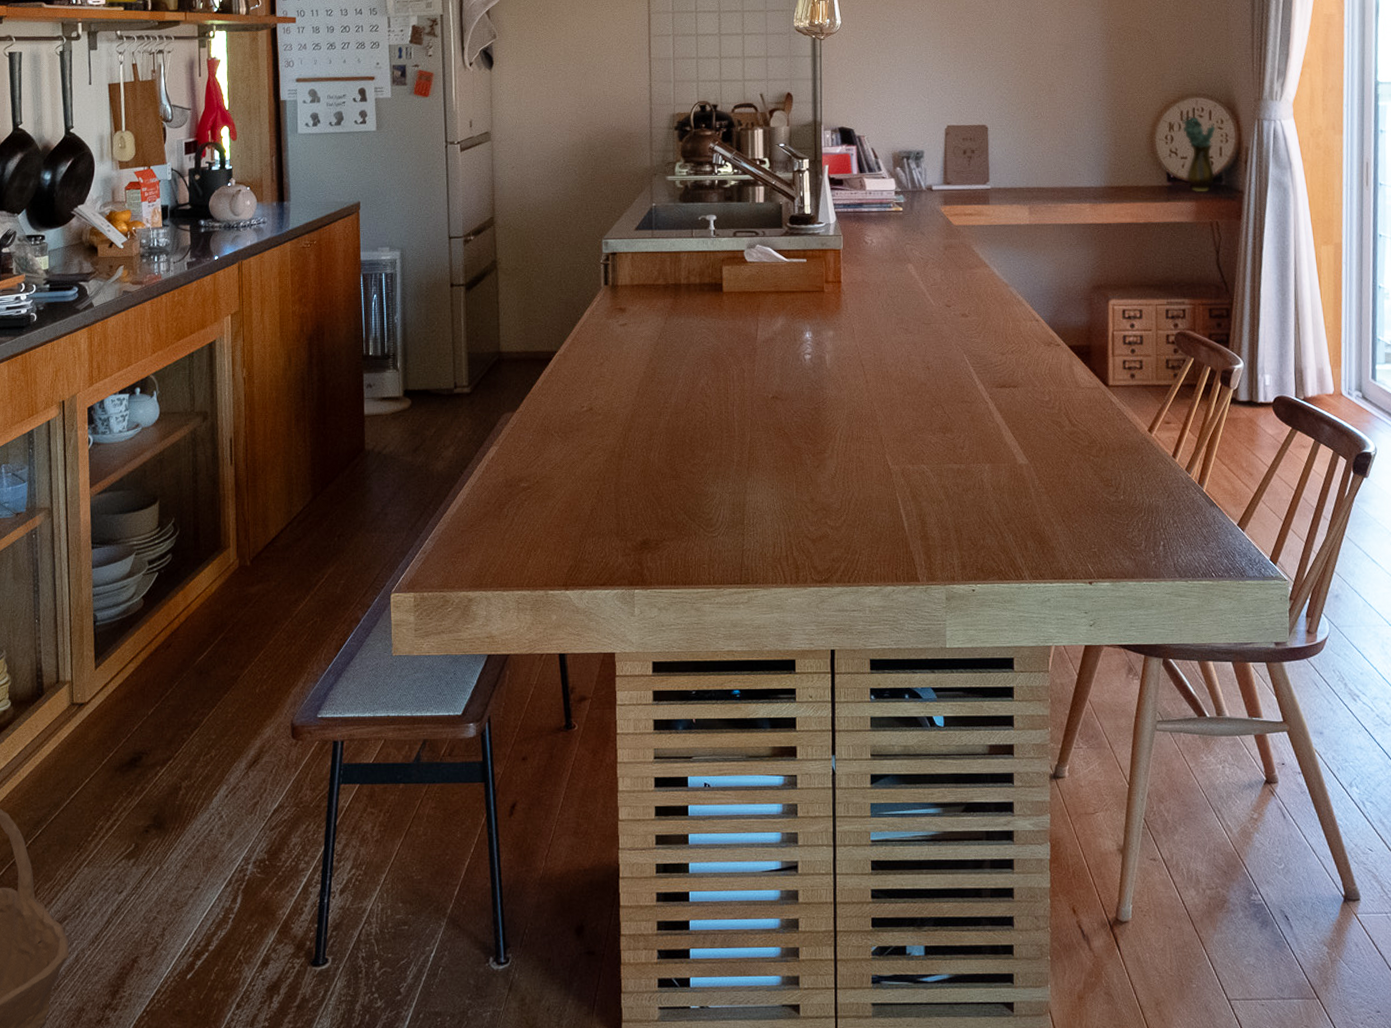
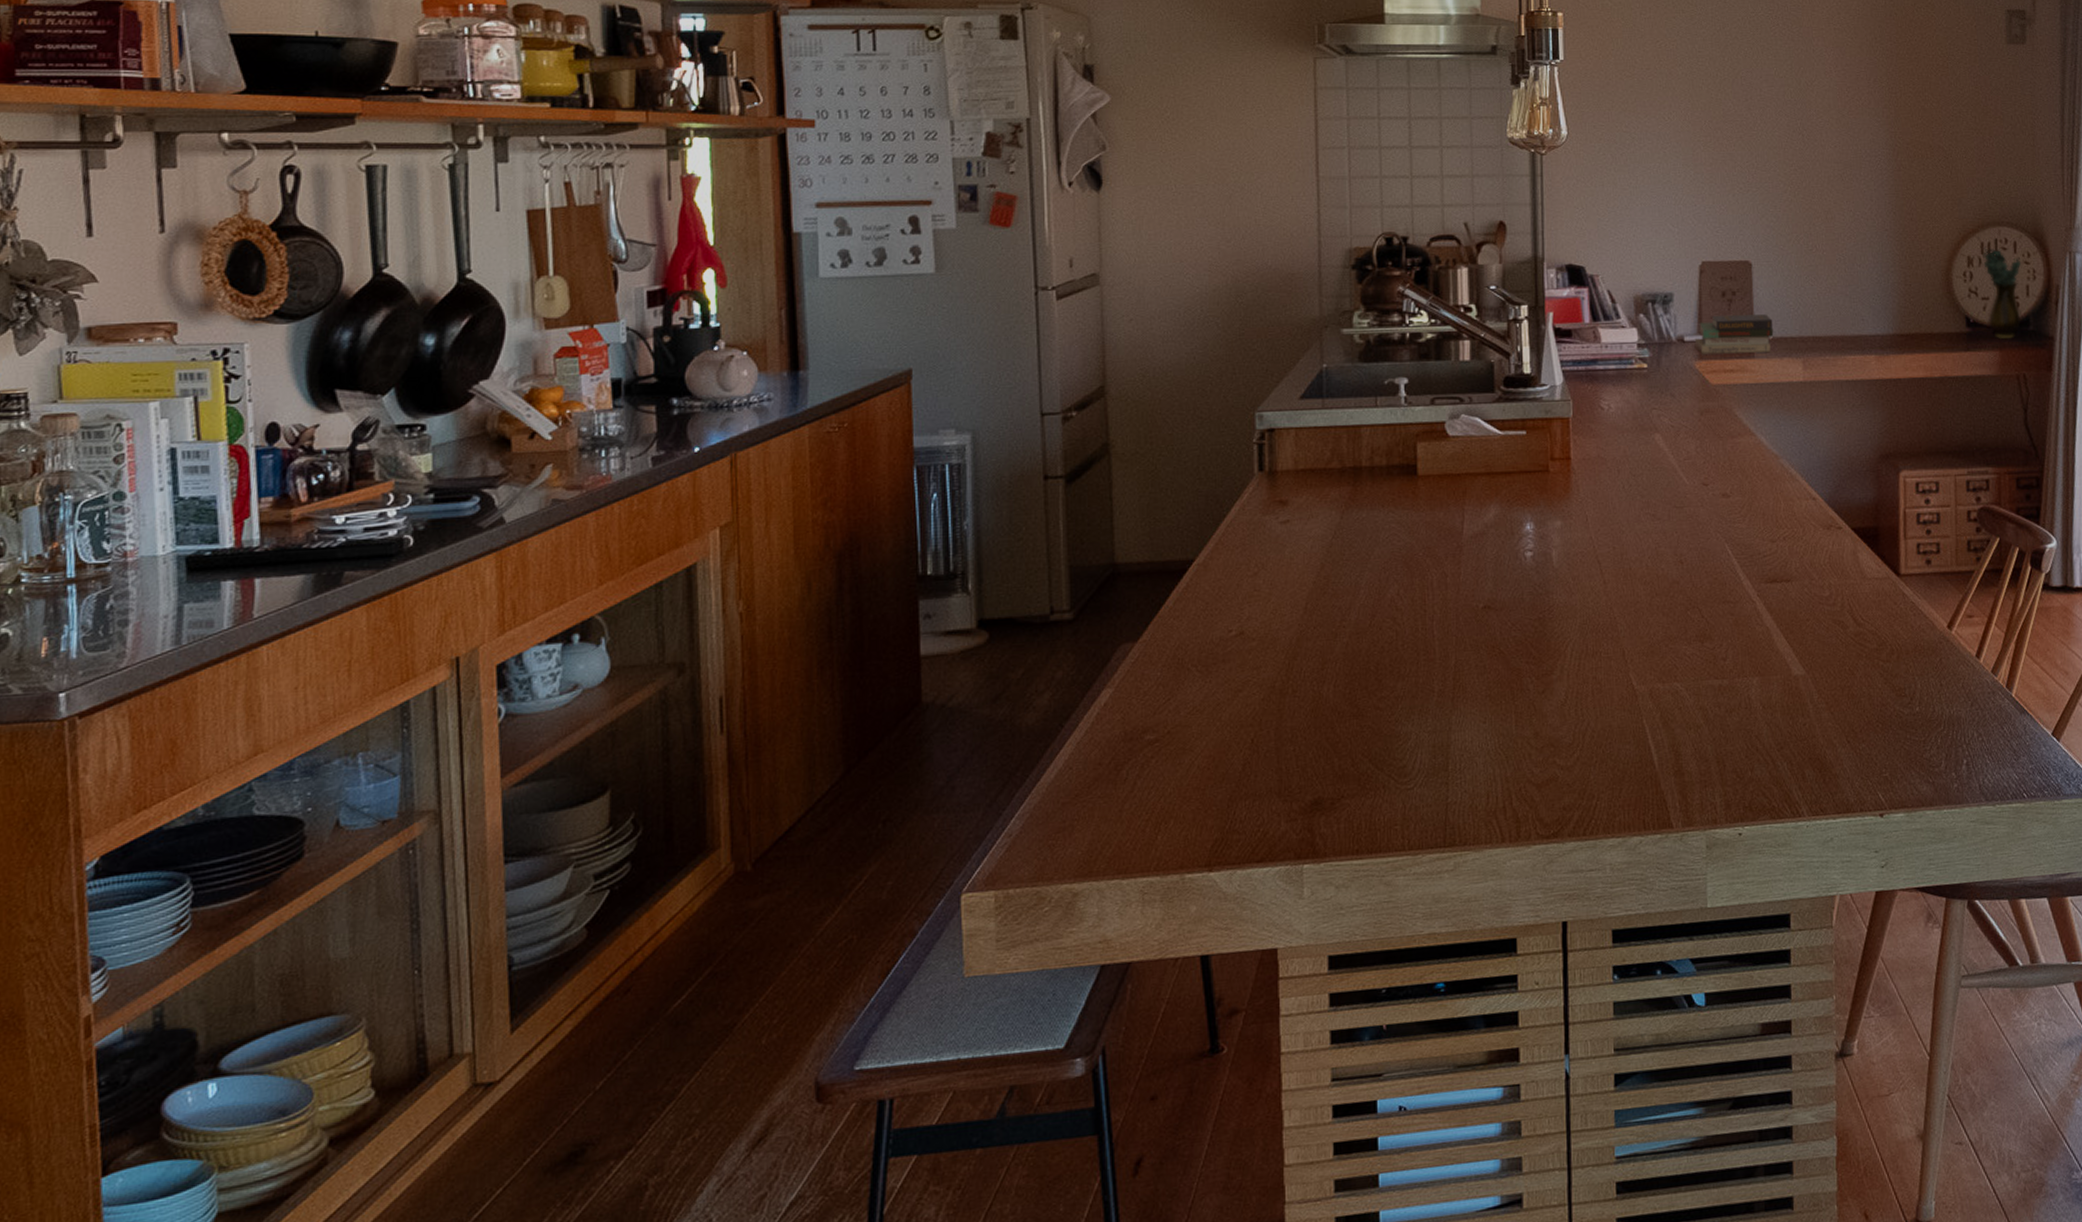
books: none [940,169,1005,201] -> present [1694,314,1774,355]

